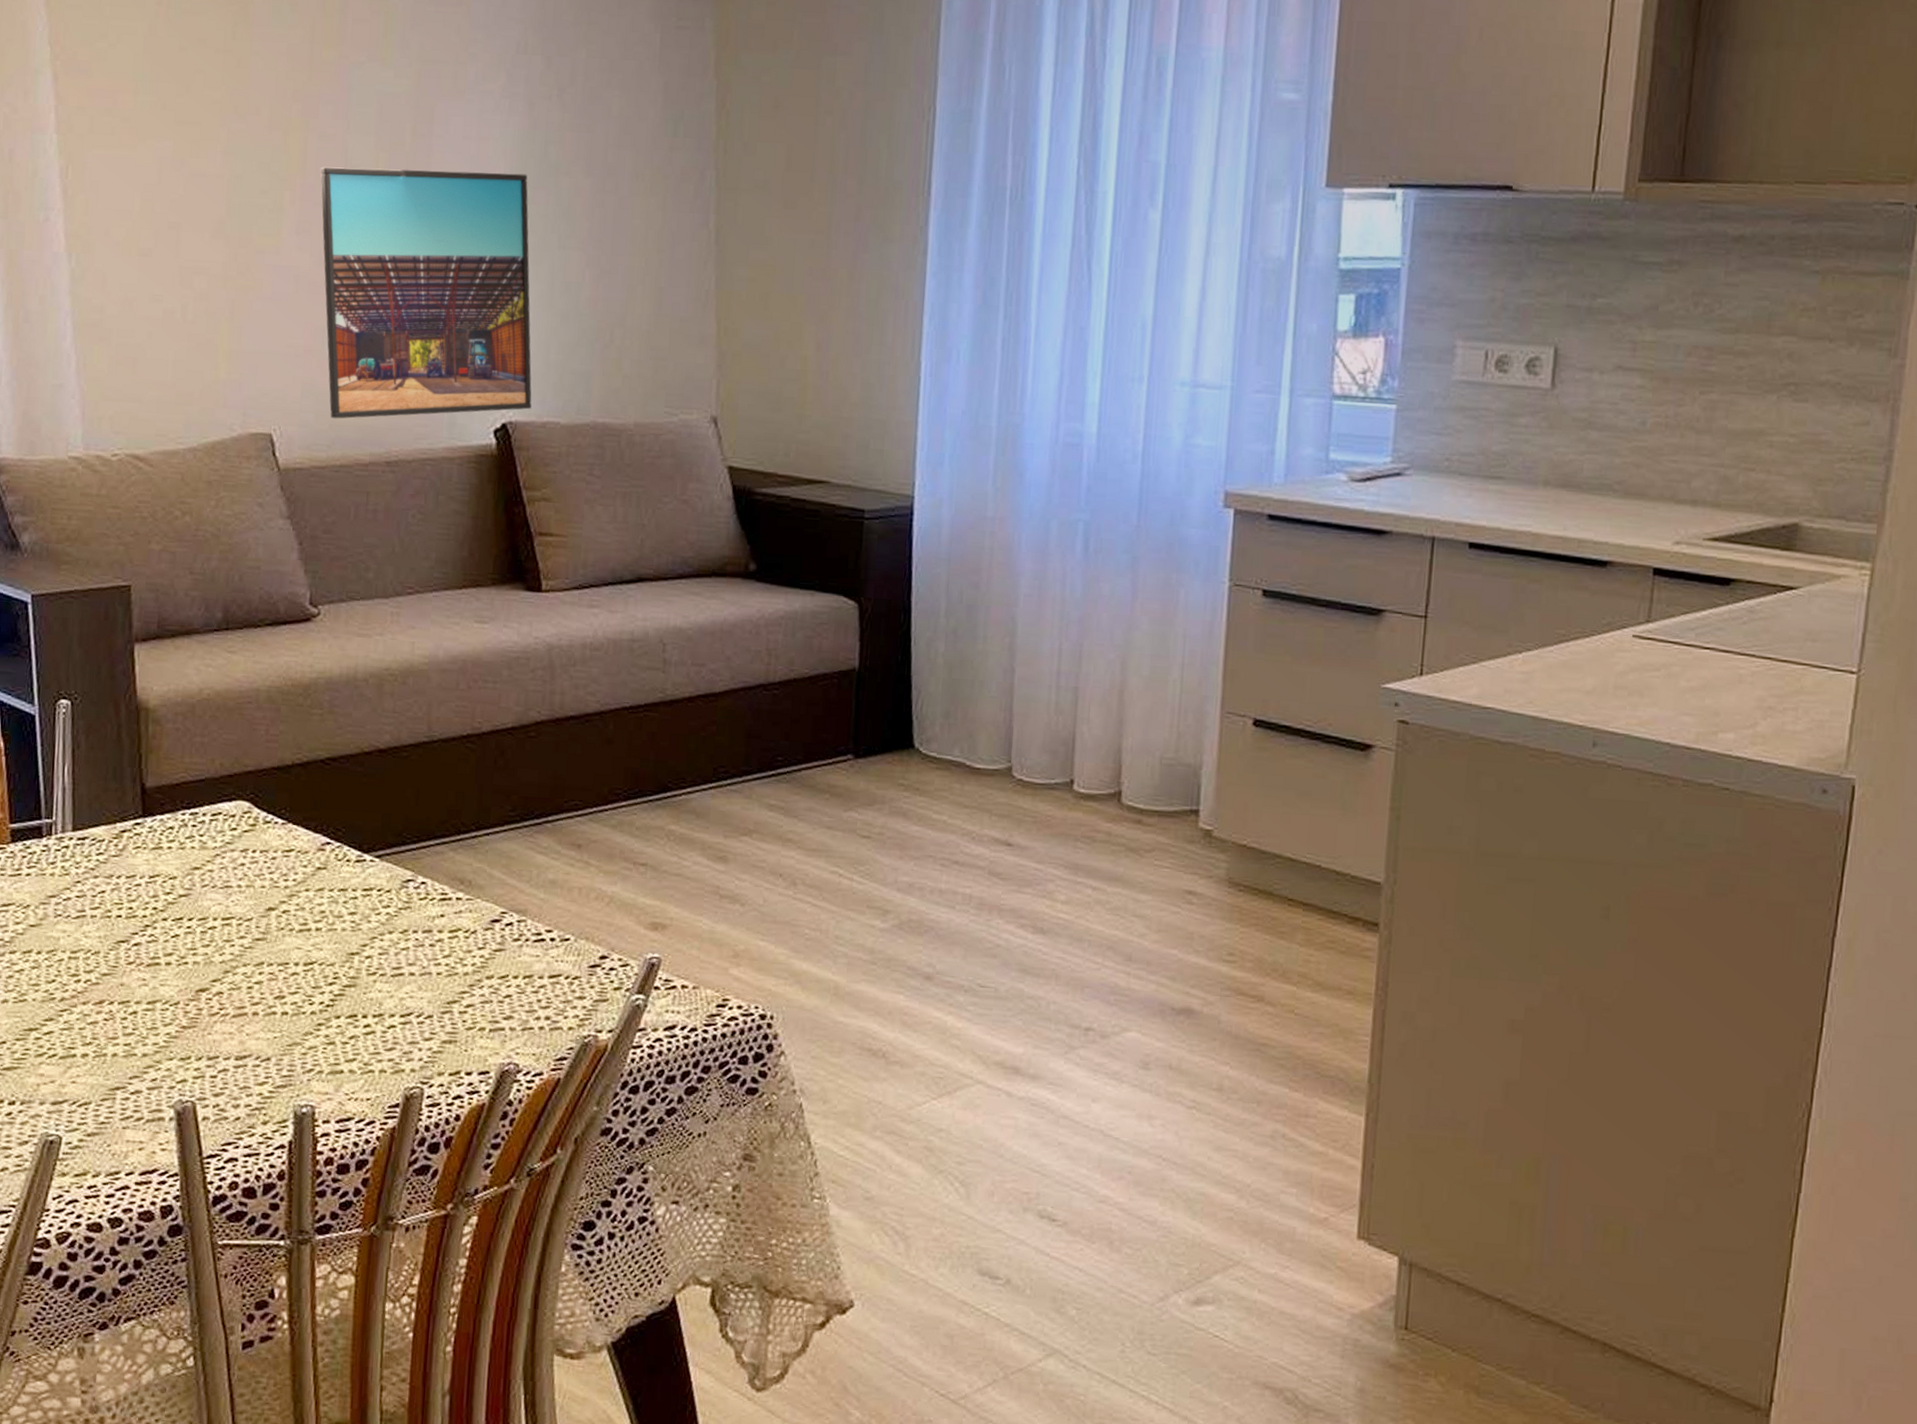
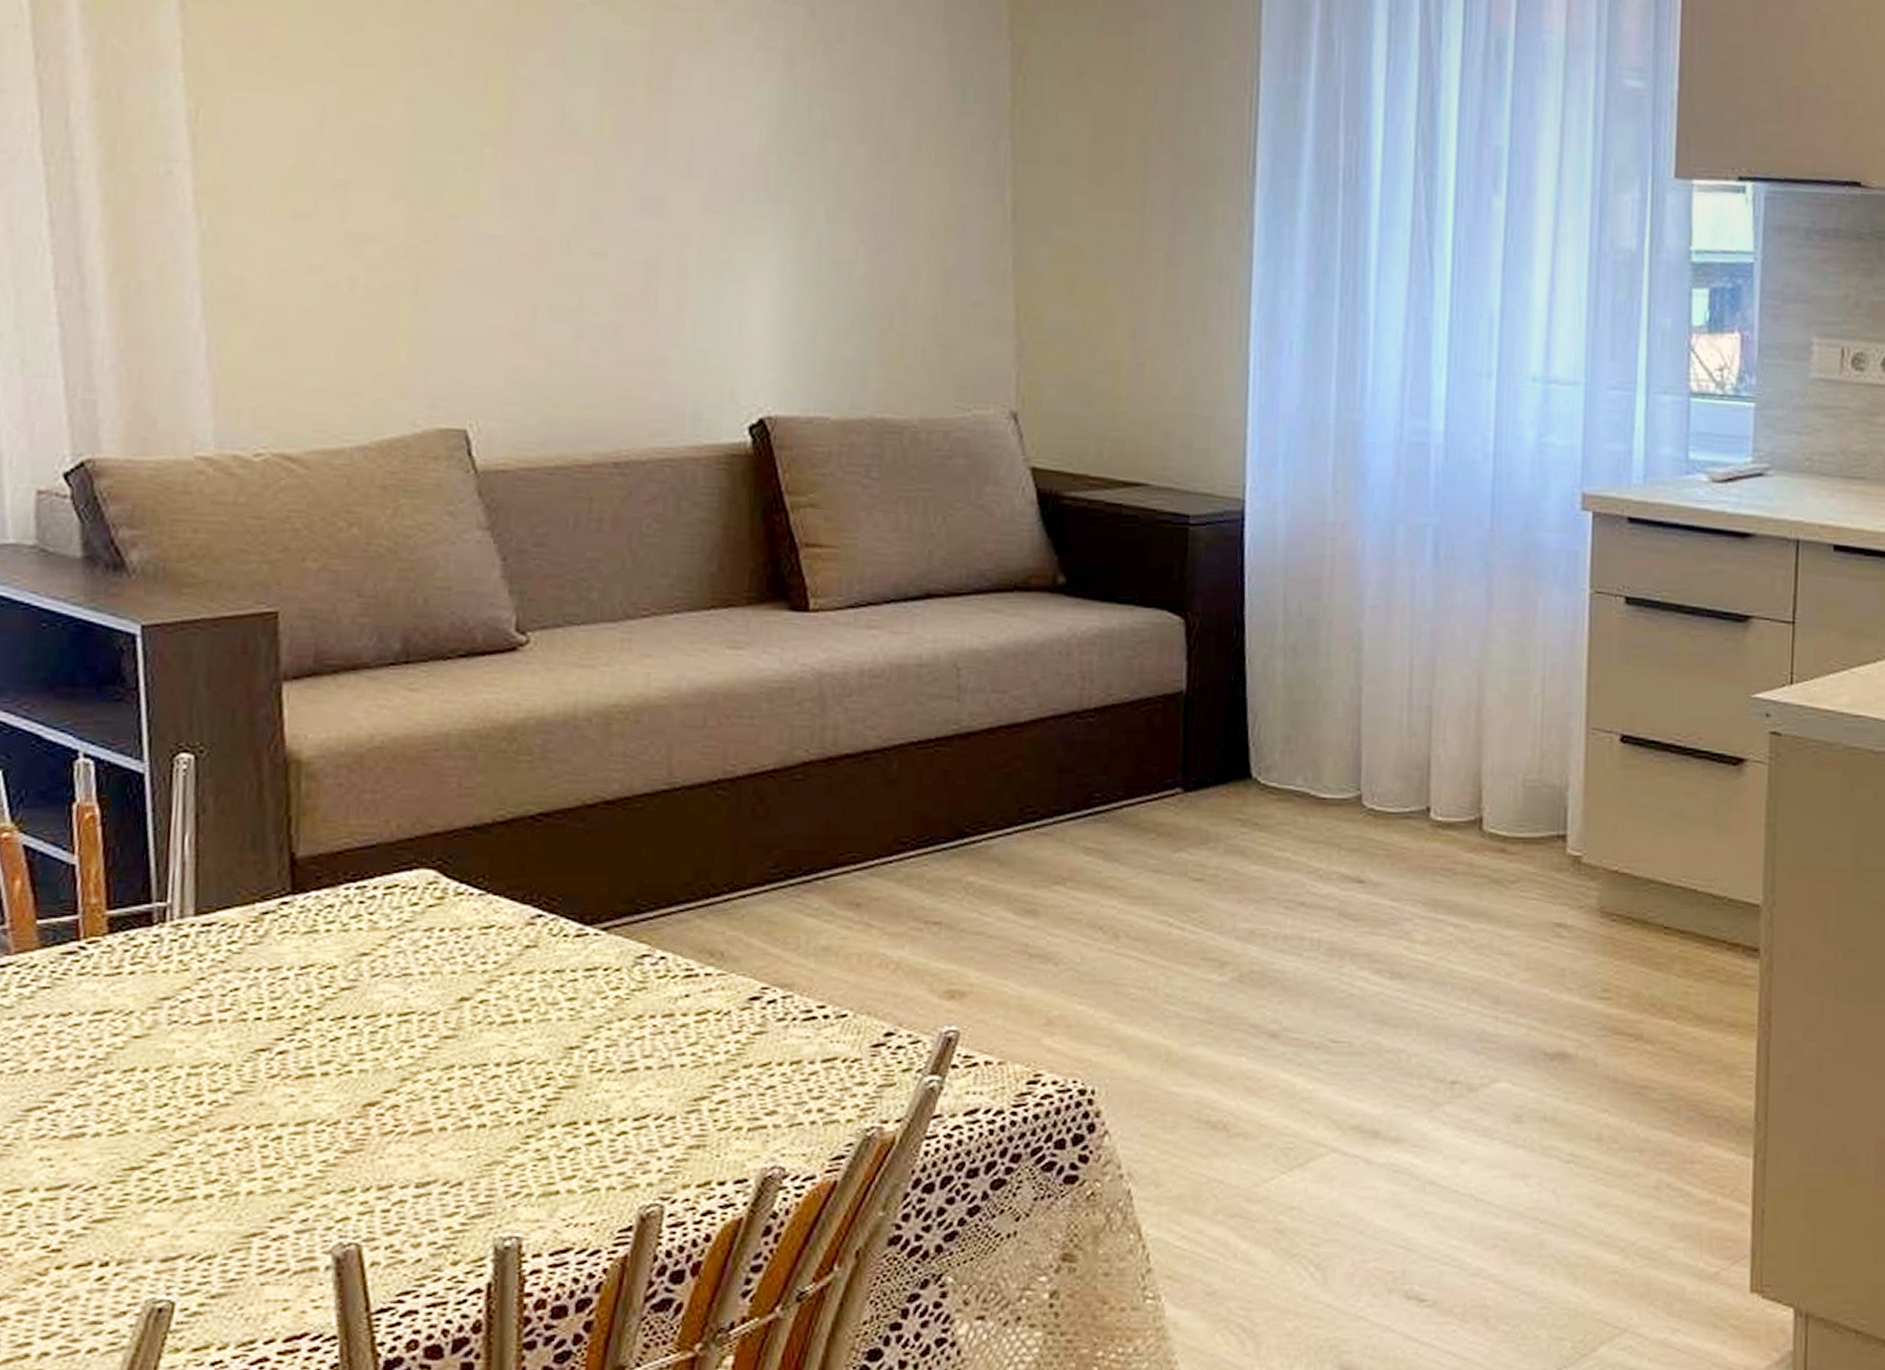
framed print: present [320,167,532,419] -> none [529,121,796,413]

